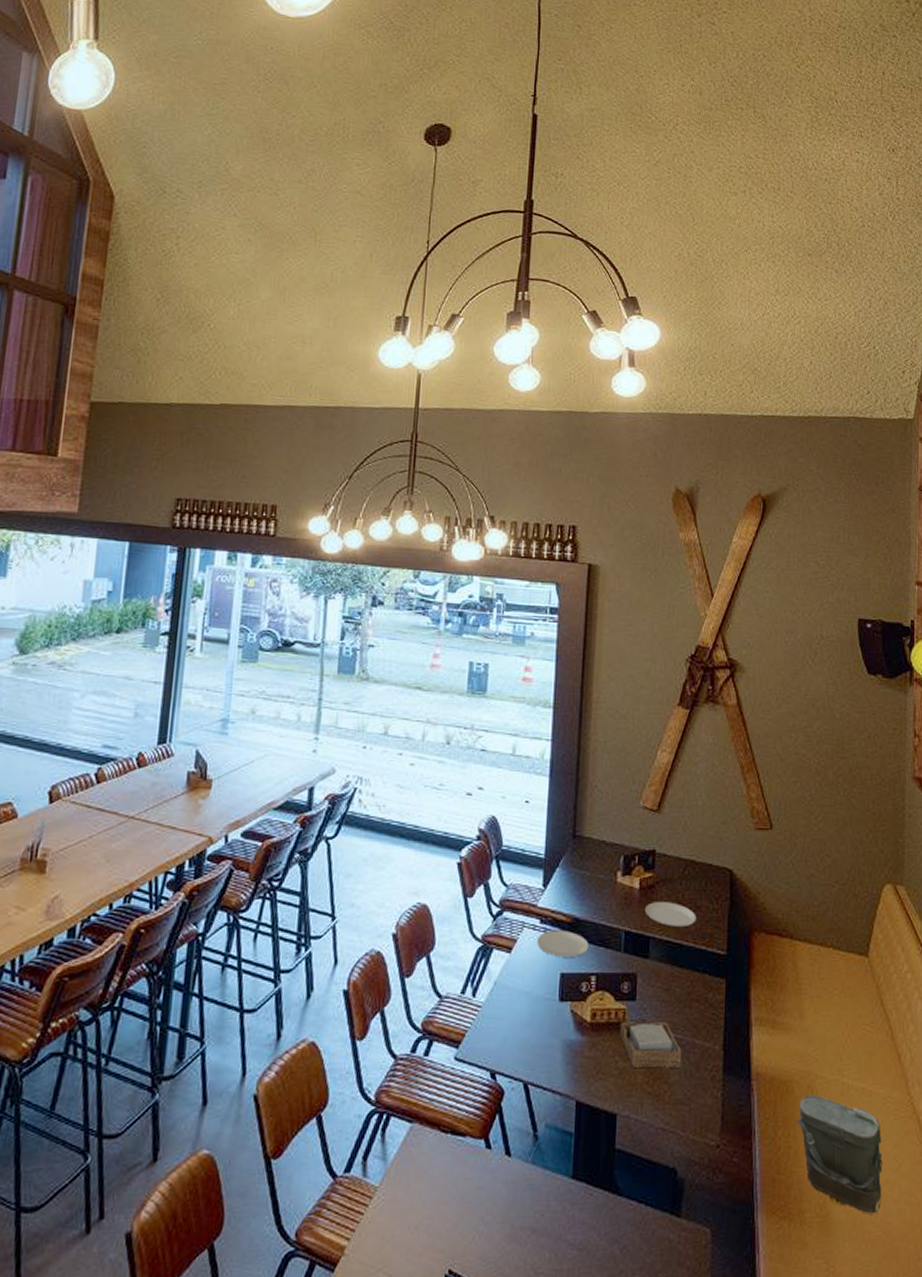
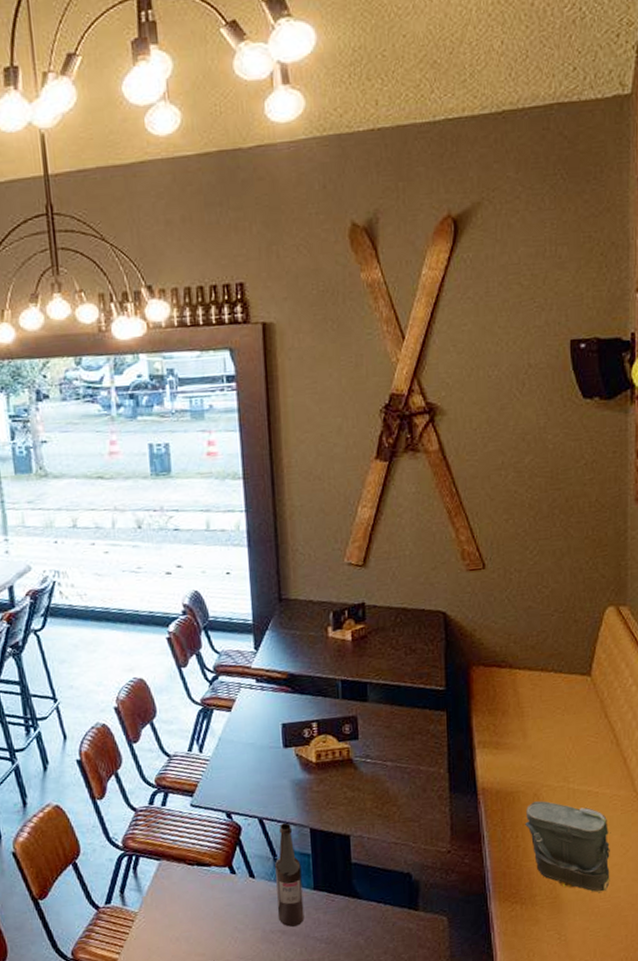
beer bottle: none [531,1091,562,1224] -> present [275,822,305,927]
plate: present [537,930,589,957] -> none [255,686,307,710]
napkin holder: present [620,1021,682,1069] -> none [346,754,408,796]
plate: present [644,902,697,928] -> none [359,648,413,672]

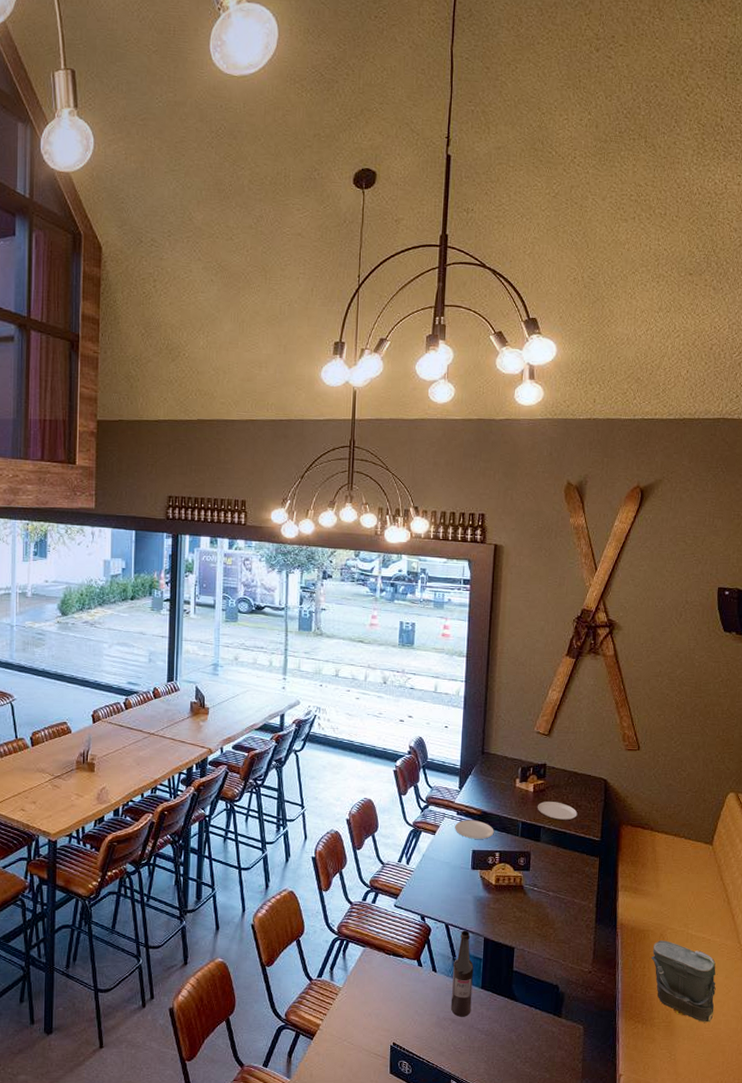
plate: none [255,686,307,710] -> present [455,820,494,839]
plate: none [359,648,413,672] -> present [537,801,578,821]

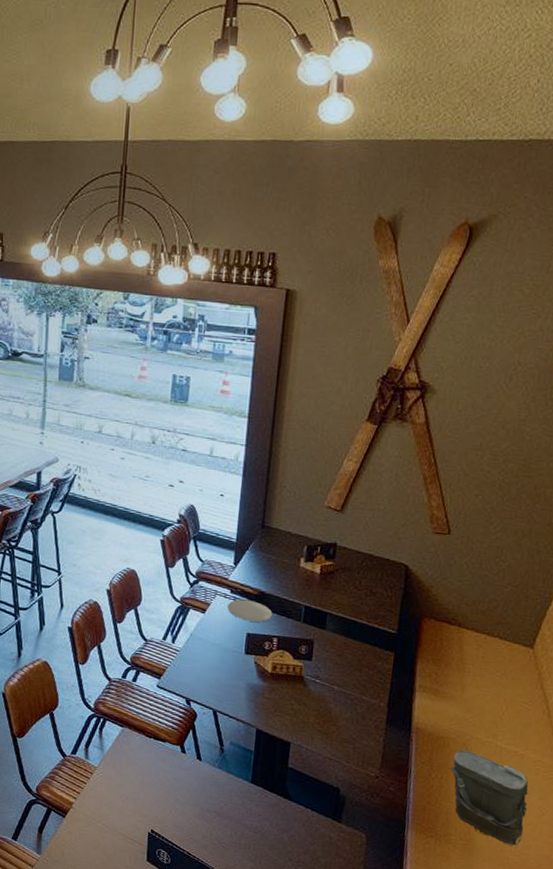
beer bottle: present [451,930,474,1017] -> none [216,719,243,811]
plate: present [537,801,578,821] -> none [323,585,371,609]

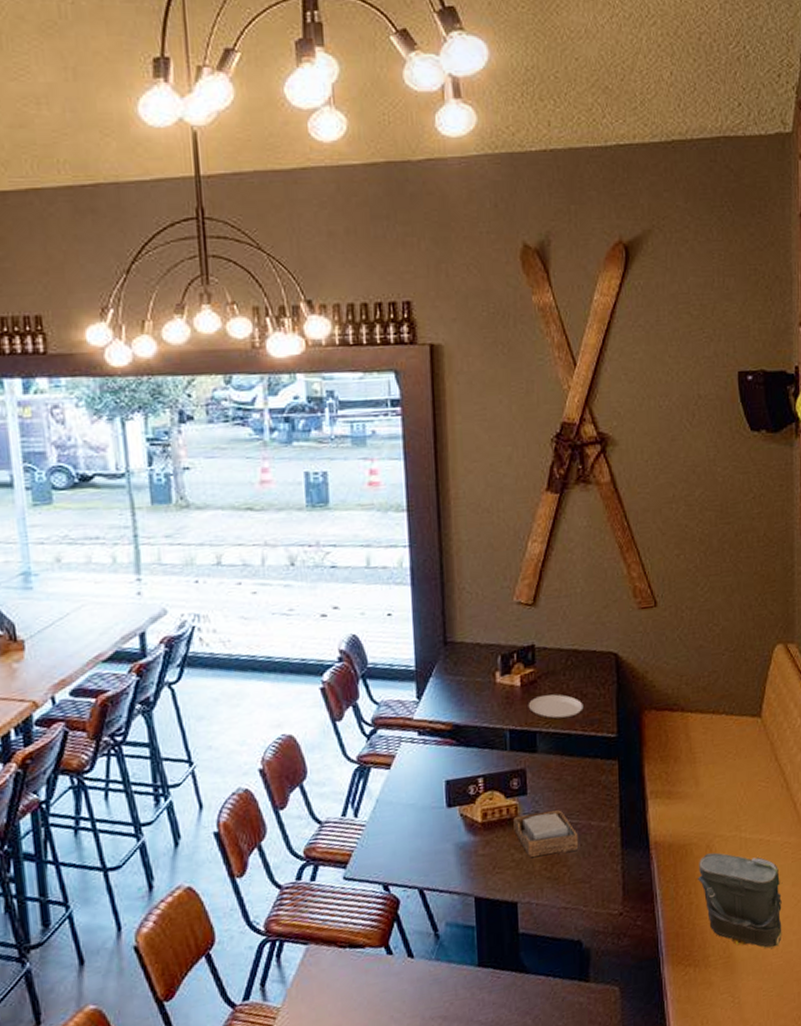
plate: present [227,599,273,622] -> none [417,738,473,766]
napkin holder: none [296,675,350,715] -> present [513,810,579,857]
plate: none [323,585,371,609] -> present [528,694,584,720]

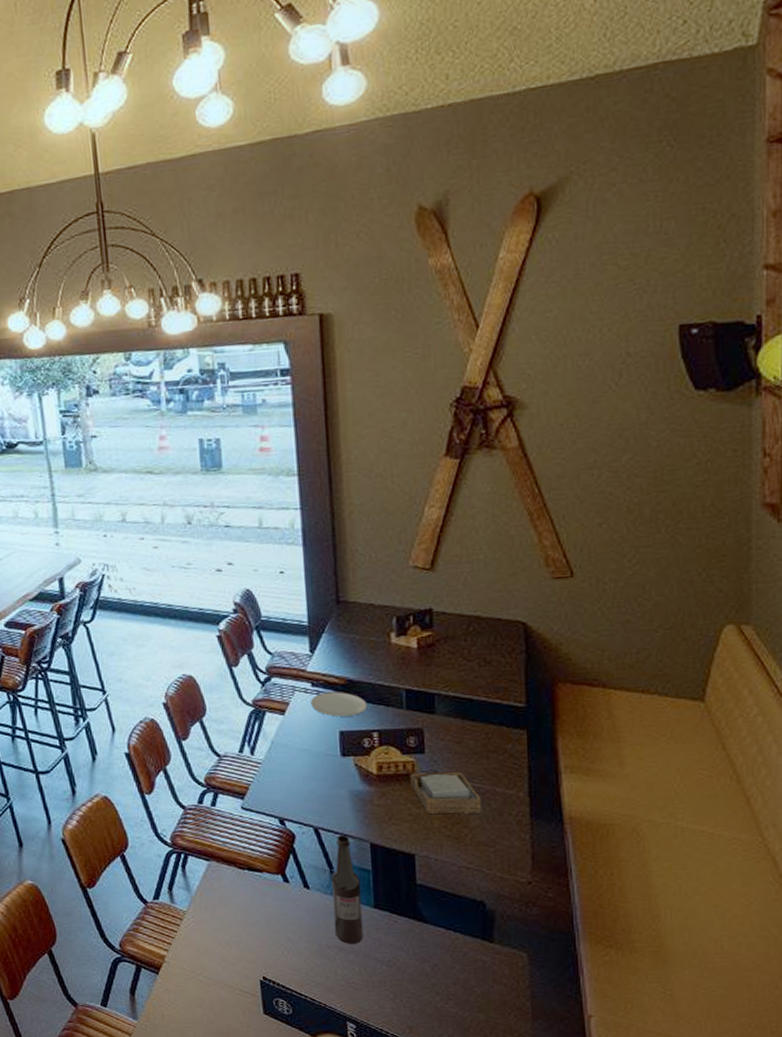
plate: none [417,738,473,766] -> present [311,692,367,717]
beer bottle: none [436,892,468,1012] -> present [331,835,364,944]
plate: present [528,694,584,720] -> none [425,659,487,684]
bag: present [698,852,783,949] -> none [622,837,730,947]

